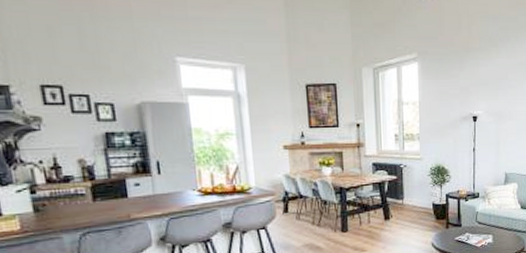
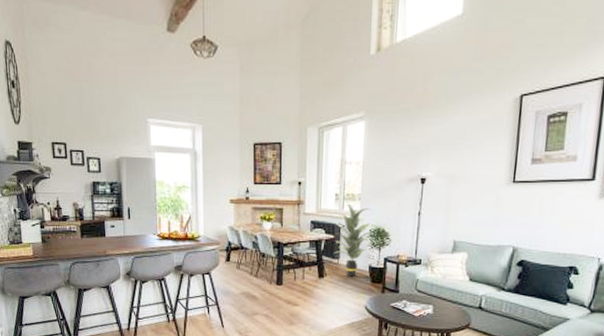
indoor plant: none [393,143,435,216] -> present [331,203,375,277]

